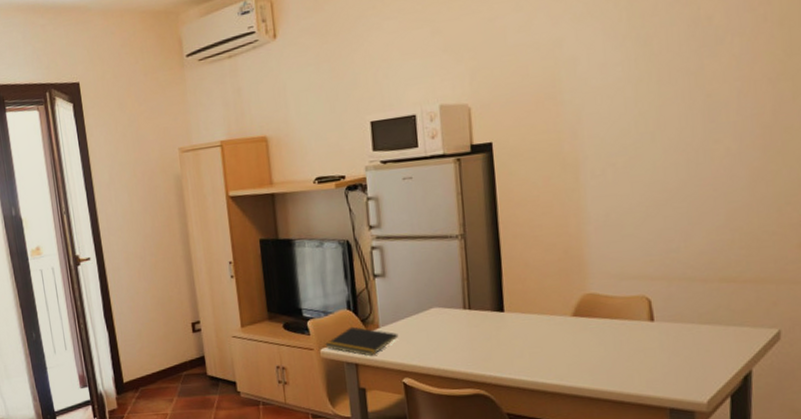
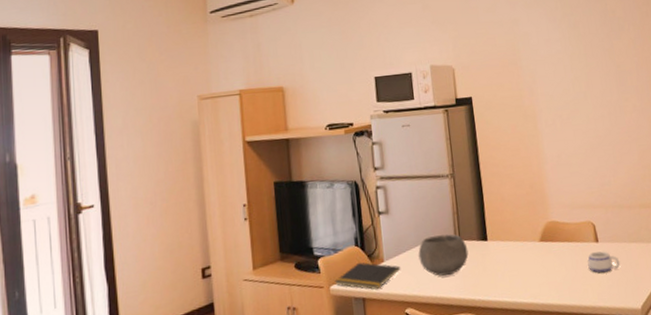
bowl: none [419,302,480,348] -> present [418,234,469,276]
mug: none [636,331,683,358] -> present [587,251,620,273]

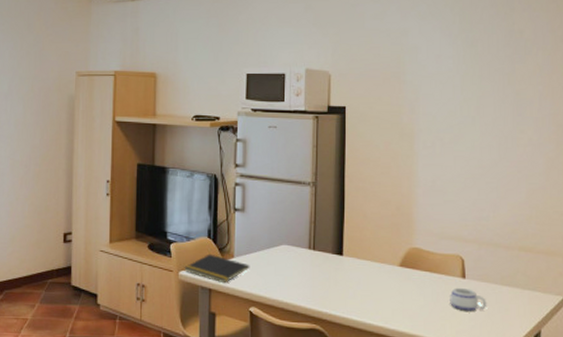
bowl: present [418,234,469,276] -> none [269,241,321,283]

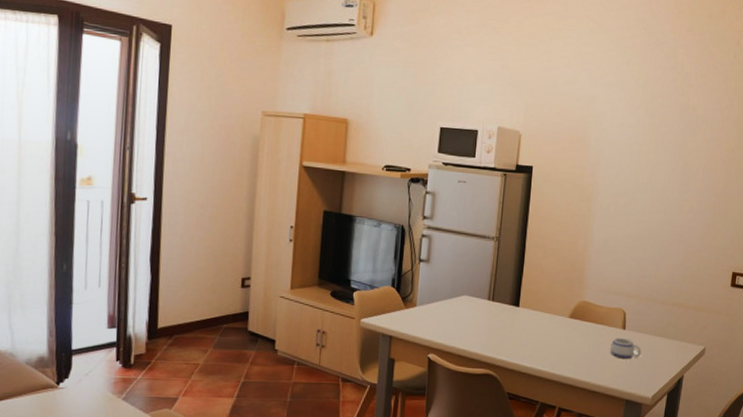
notepad: present [184,253,250,284] -> none [366,302,431,331]

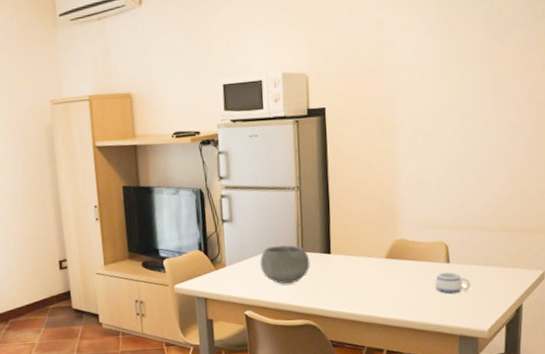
bowl: none [450,292,499,332] -> present [260,245,310,285]

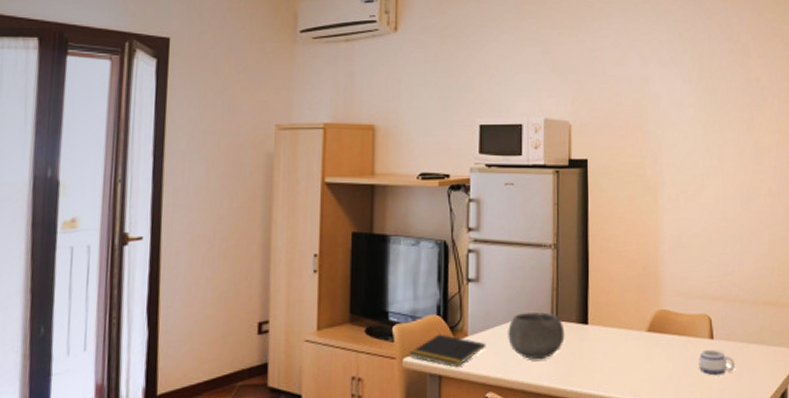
notepad: none [179,265,242,292] -> present [409,334,486,368]

